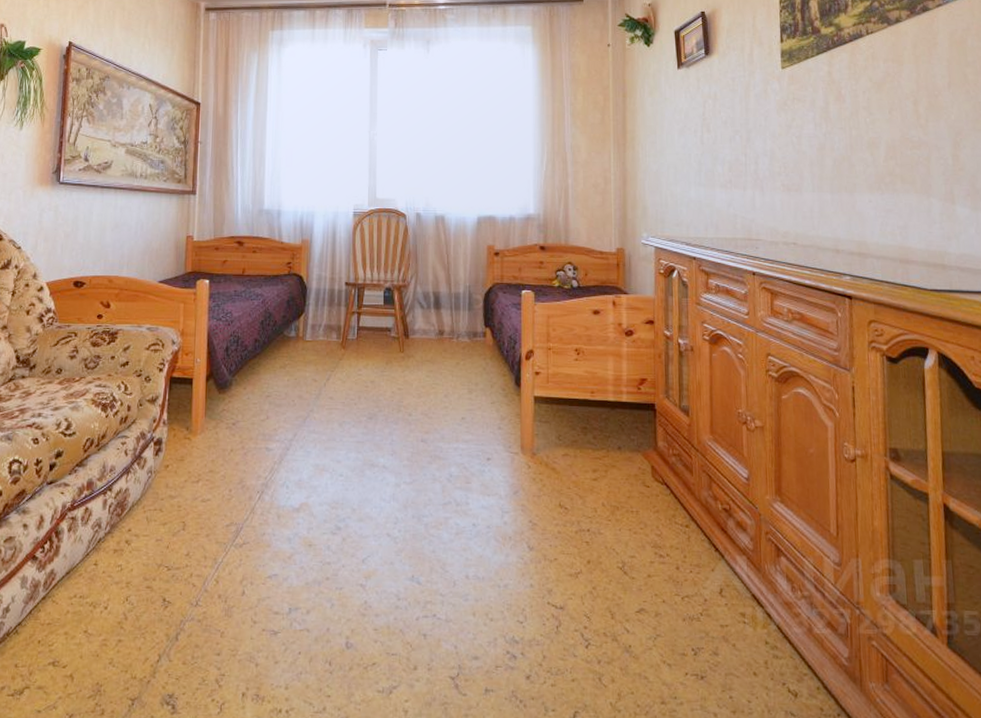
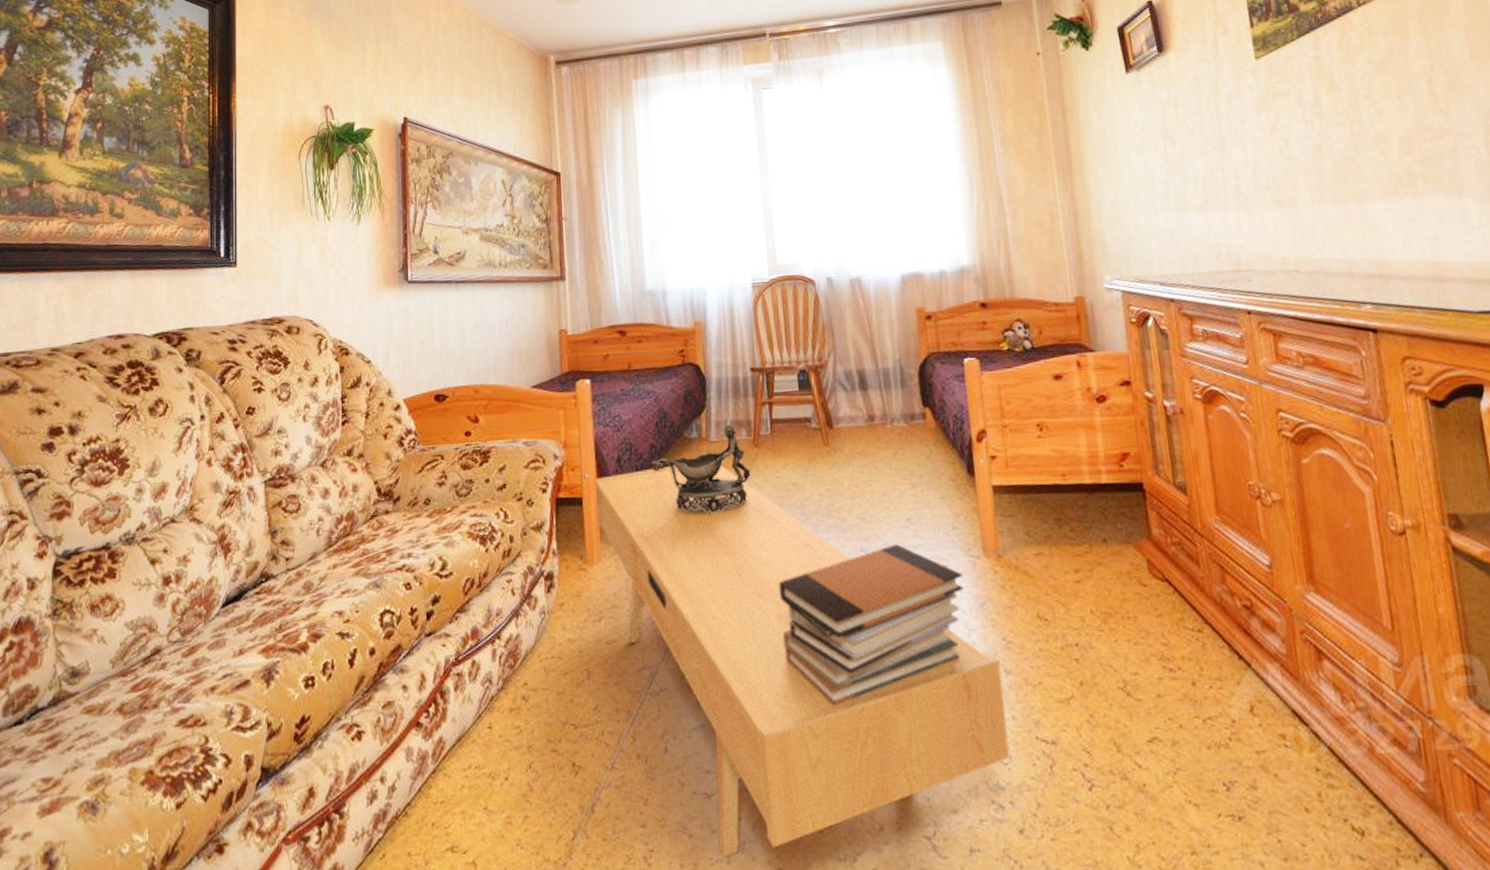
tv console: none [204,357,526,684] -> present [595,465,1010,857]
decorative bowl: none [254,327,337,400] -> present [651,423,751,513]
book stack: none [349,437,502,567] -> present [779,544,964,707]

